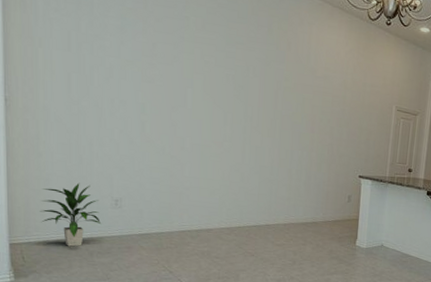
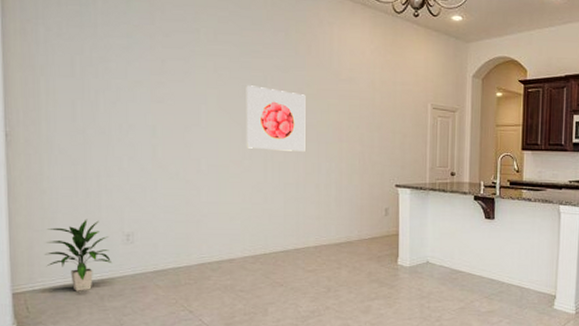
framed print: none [228,74,284,139] -> present [247,85,306,152]

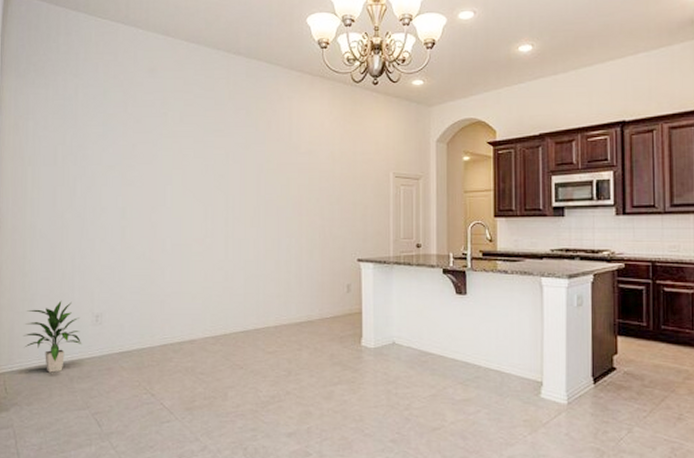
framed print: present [247,85,306,152] -> none [209,164,266,228]

